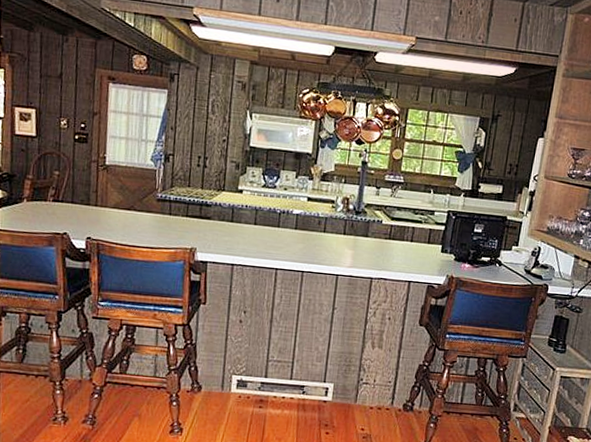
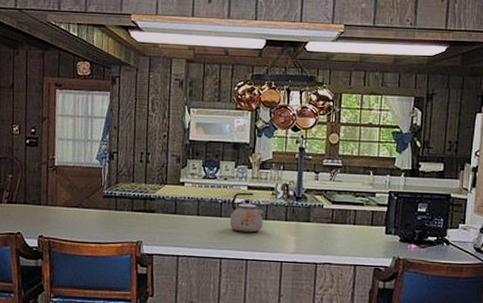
kettle: none [287,203,322,245] -> present [229,192,264,233]

